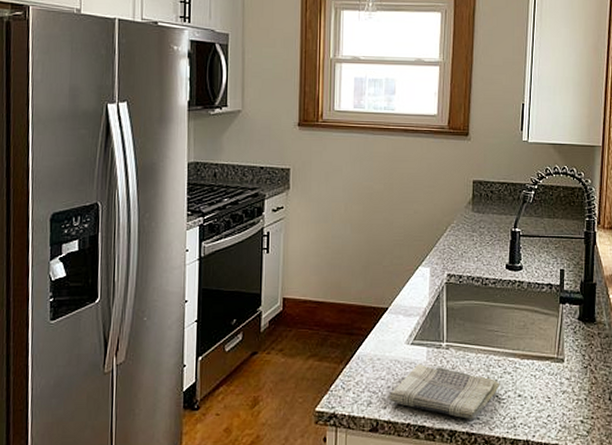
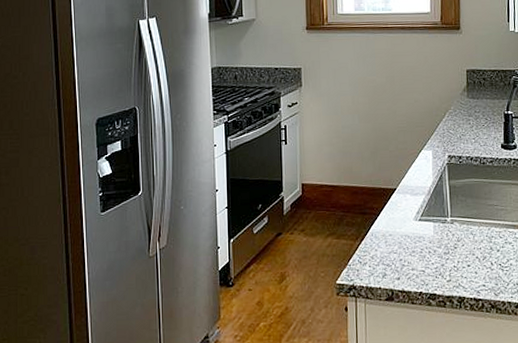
dish towel: present [389,363,500,419] -> none [402,237,503,286]

